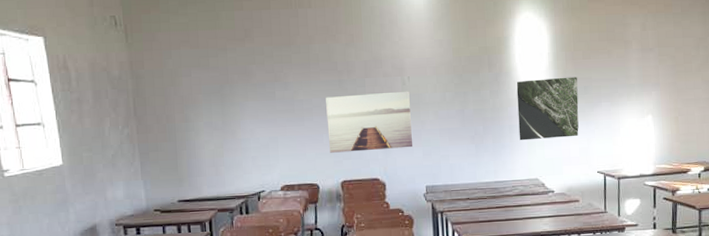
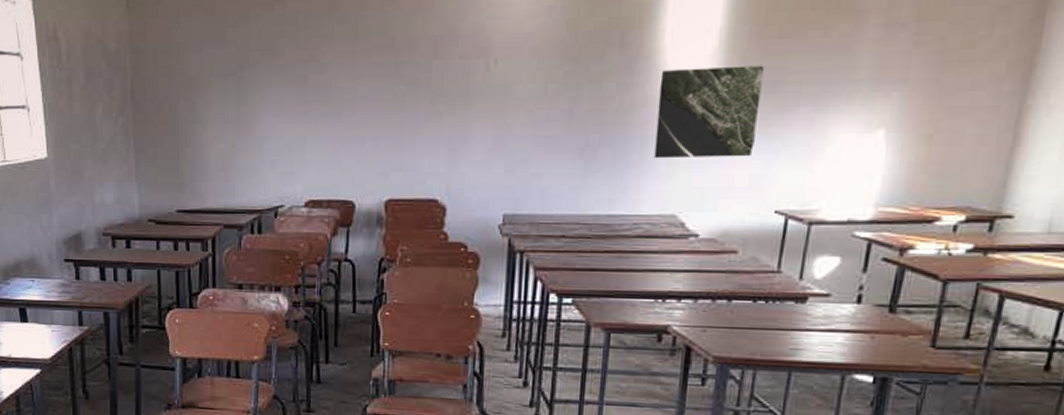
wall art: present [326,91,413,153] -> none [373,80,494,161]

